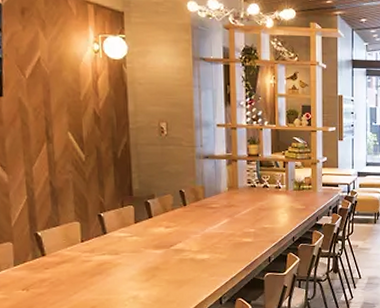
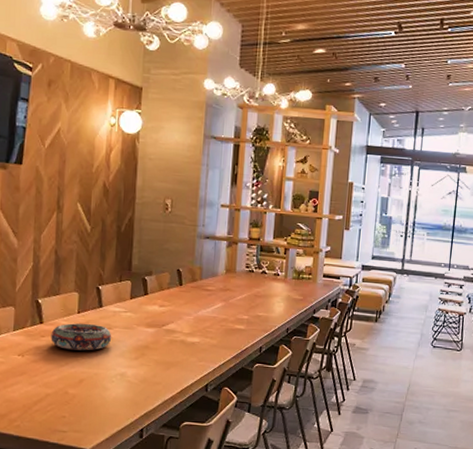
decorative bowl: none [55,252,120,279] -> present [51,323,112,351]

